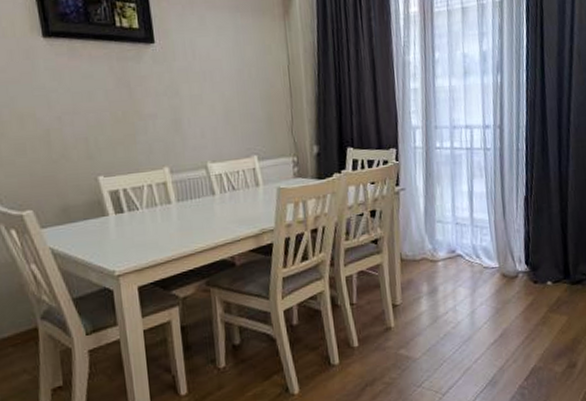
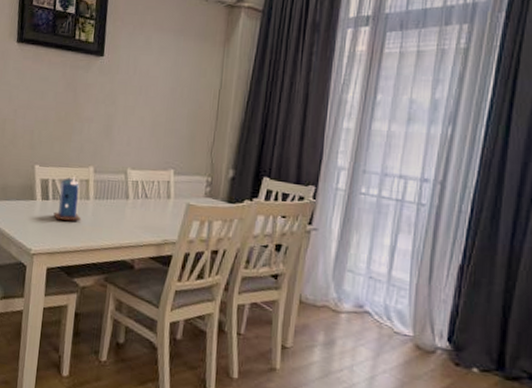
candle: none [133,182,167,232] -> present [53,177,82,221]

